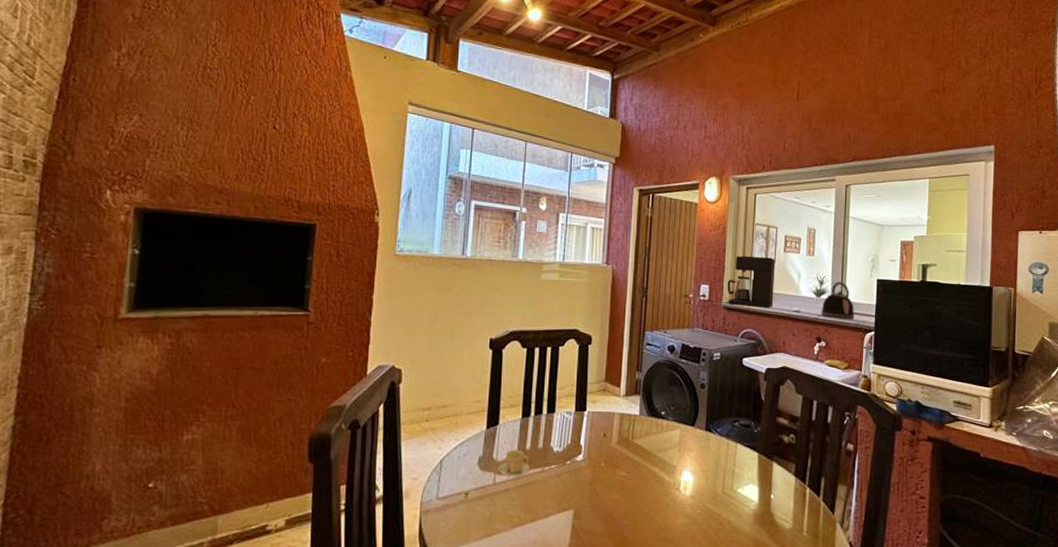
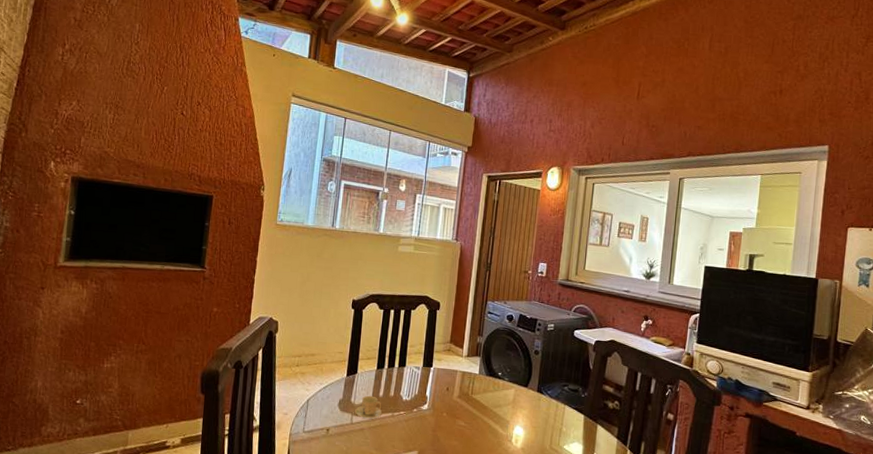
coffee maker: present [727,255,776,309] -> none [563,238,609,288]
kettle: present [821,282,855,321] -> none [649,266,682,303]

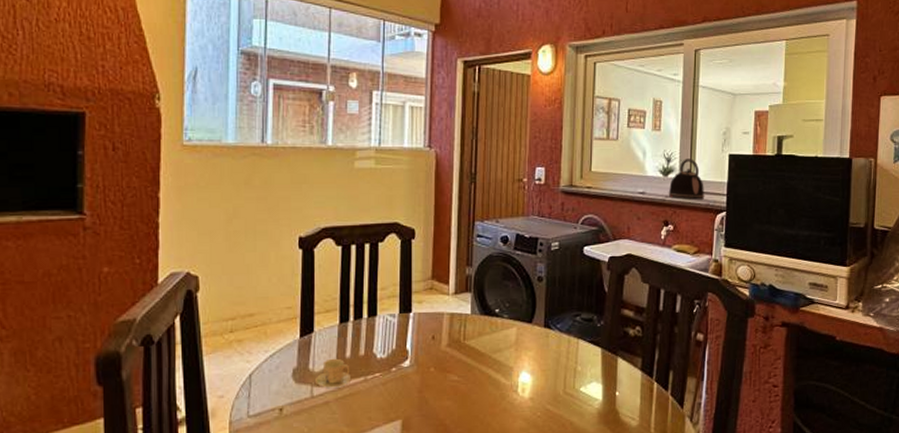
kettle: none [649,266,682,303] -> present [668,159,705,201]

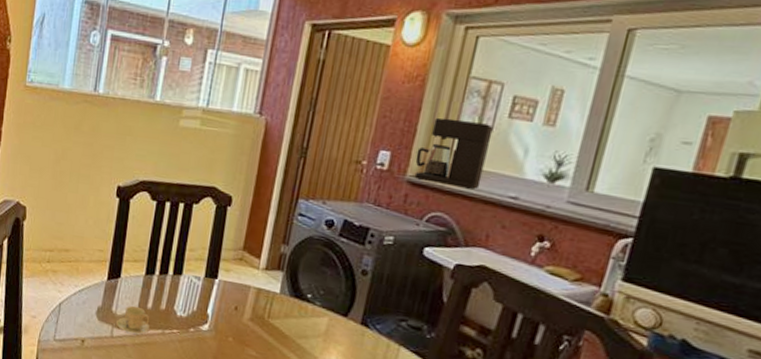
coffee maker: none [565,133,618,192] -> present [415,117,494,190]
kettle: present [668,159,705,201] -> none [550,165,607,220]

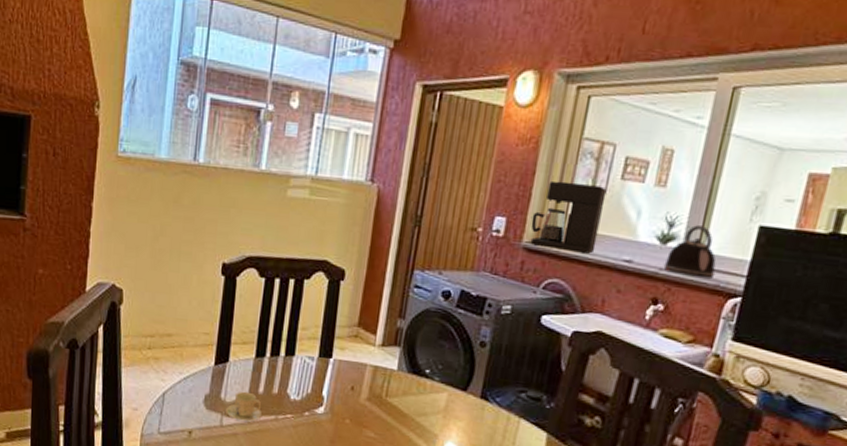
kettle: none [550,165,607,220] -> present [663,225,716,280]

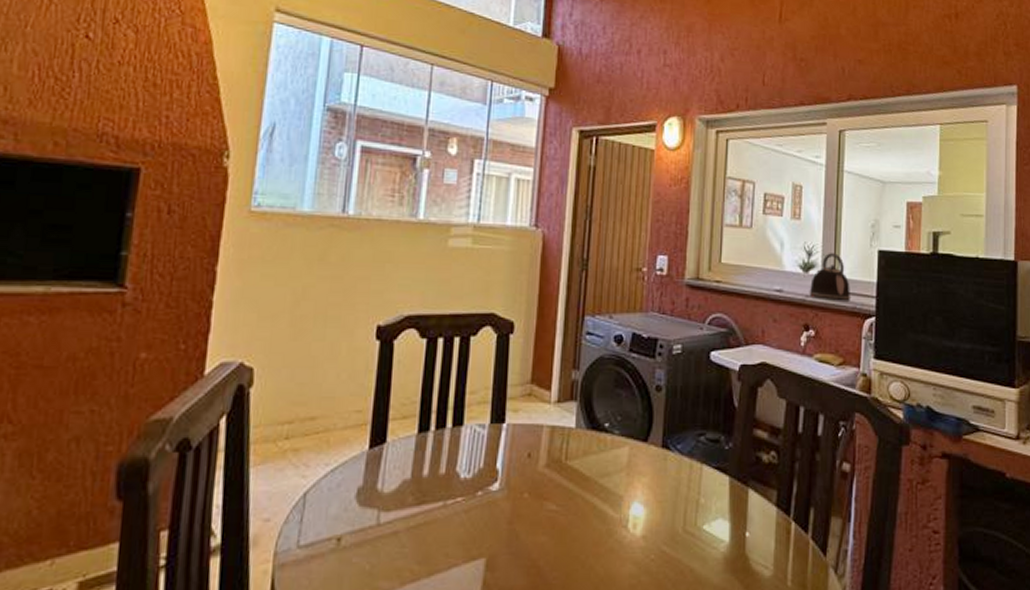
cup and saucer: present [226,391,263,422] -> none [384,476,428,514]
coffee maker: present [531,180,607,255] -> none [691,218,753,288]

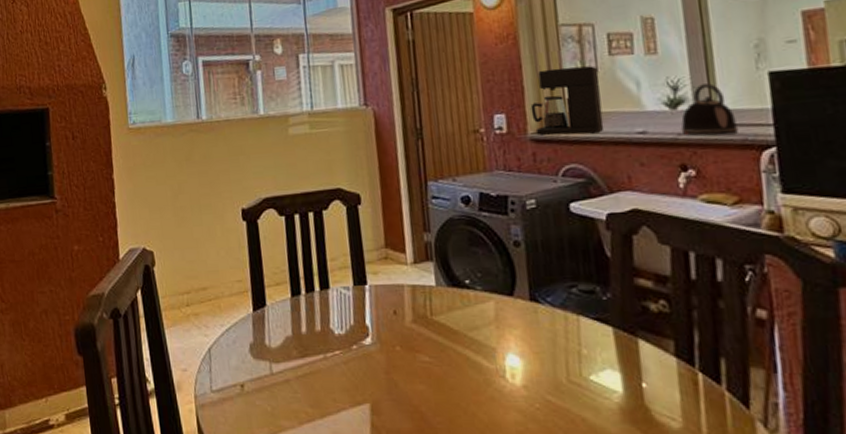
coffee maker: none [691,218,753,288] -> present [530,65,604,136]

